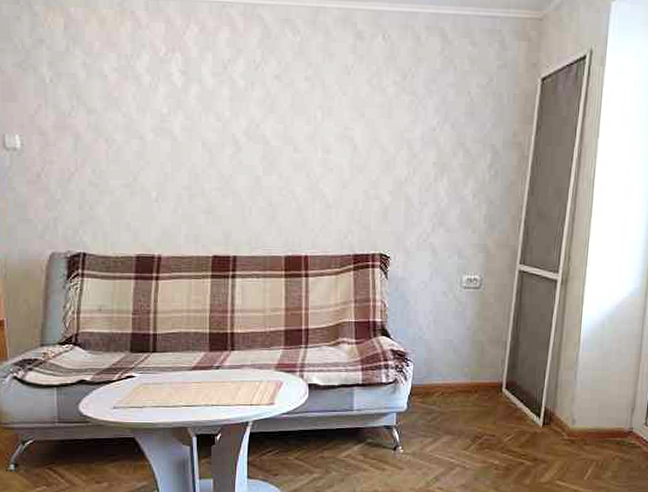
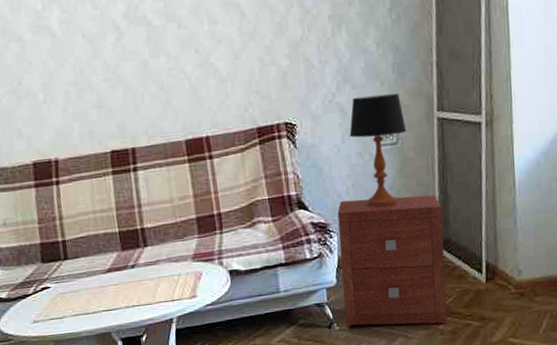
nightstand: none [410,334,512,460] -> present [337,194,447,327]
table lamp: none [437,240,490,344] -> present [349,93,407,207]

